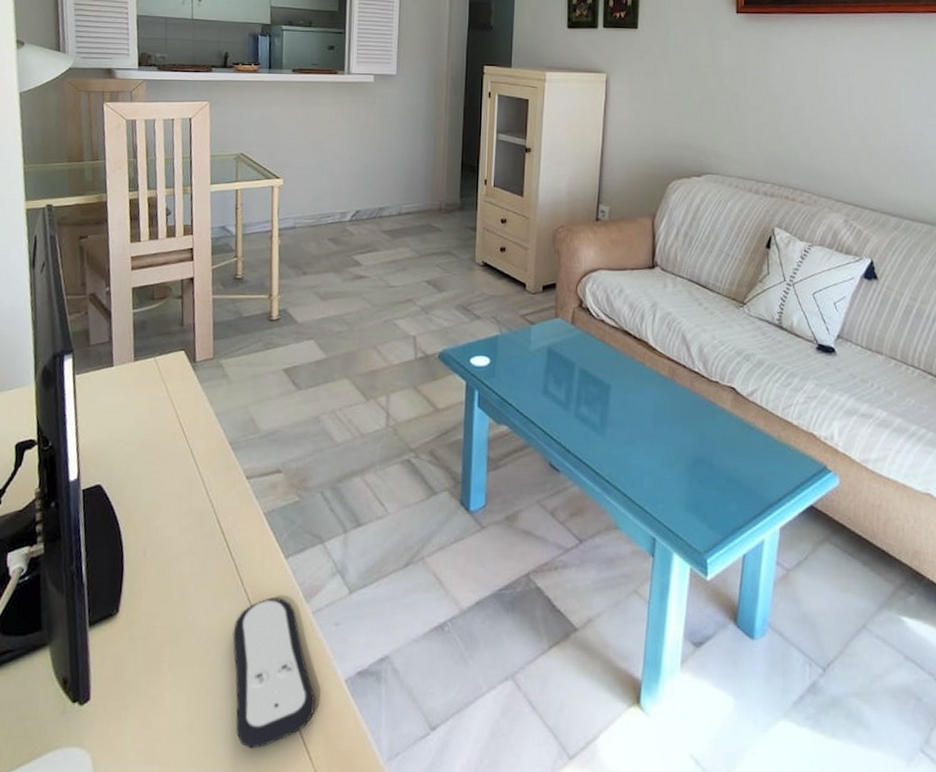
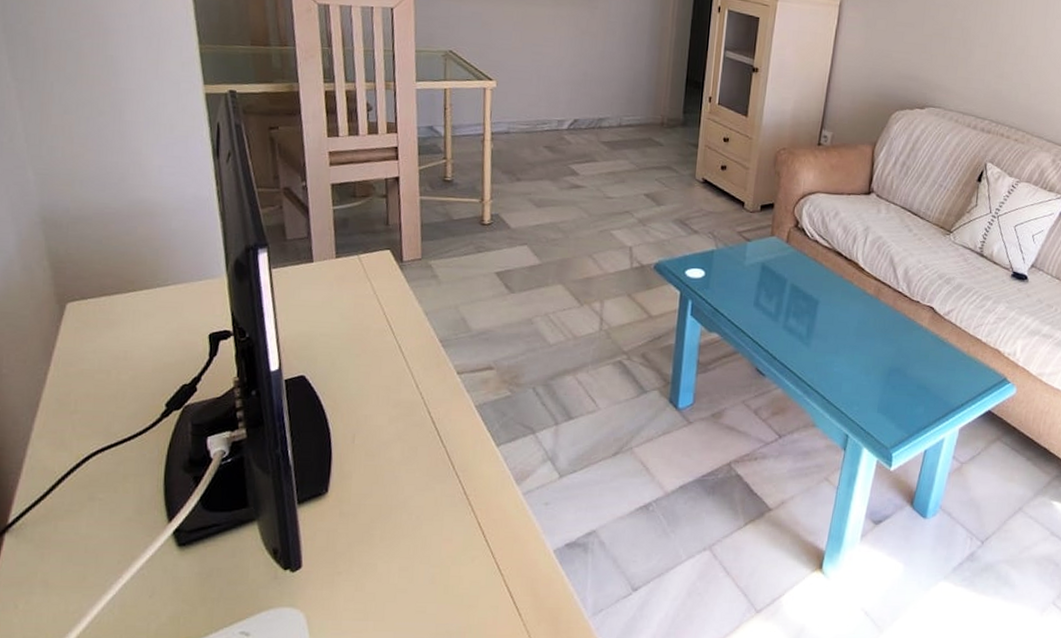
remote control: present [232,598,315,749] -> none [444,480,525,607]

